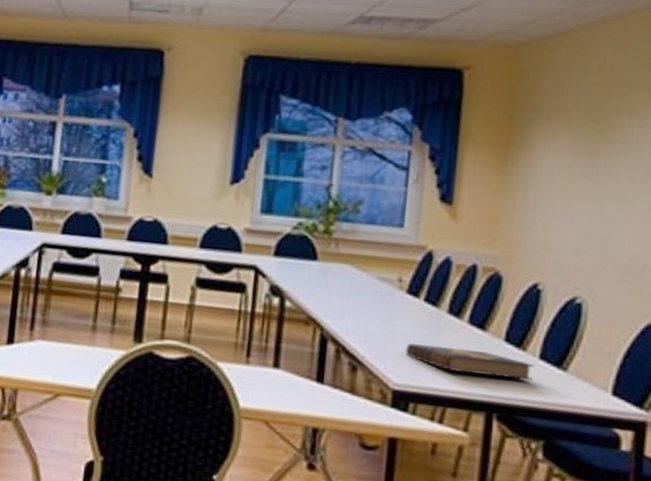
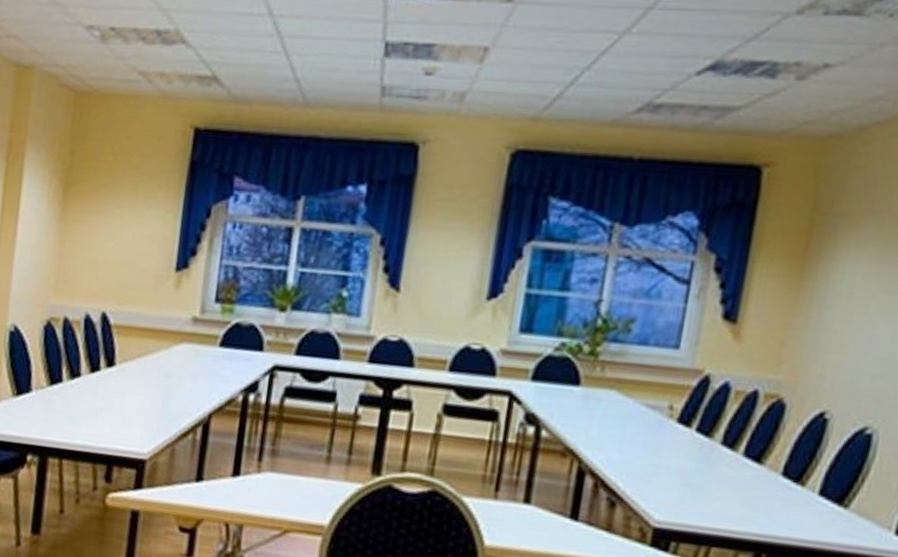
book: present [404,343,534,380] -> none [670,477,812,518]

